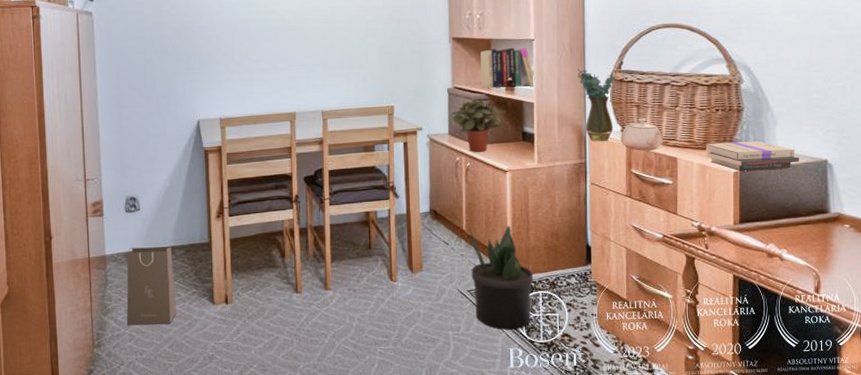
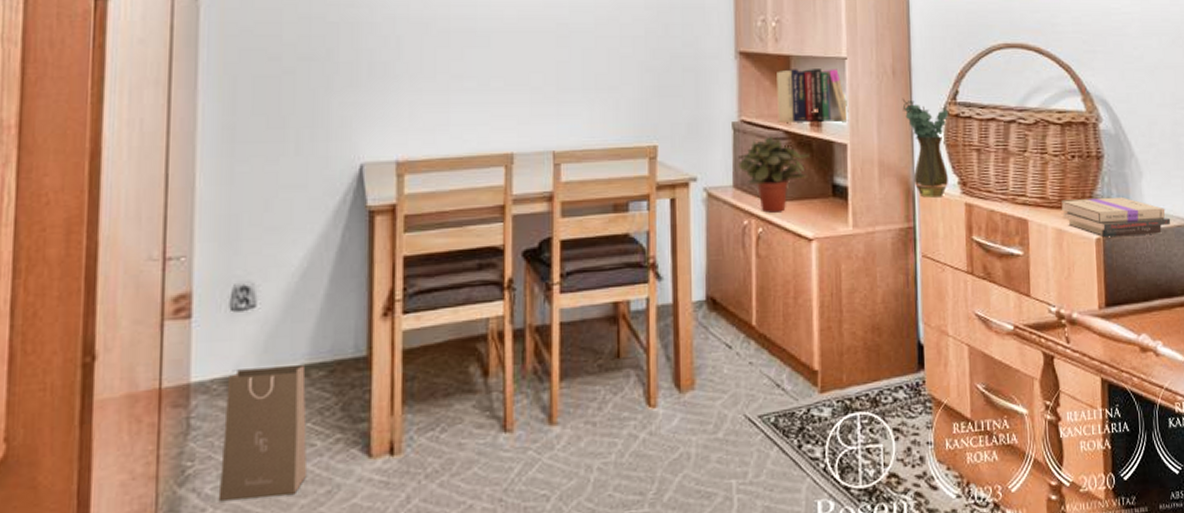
planter: present [470,225,534,330] -> none [762,318,849,473]
teapot: present [621,118,663,151] -> none [958,166,1010,211]

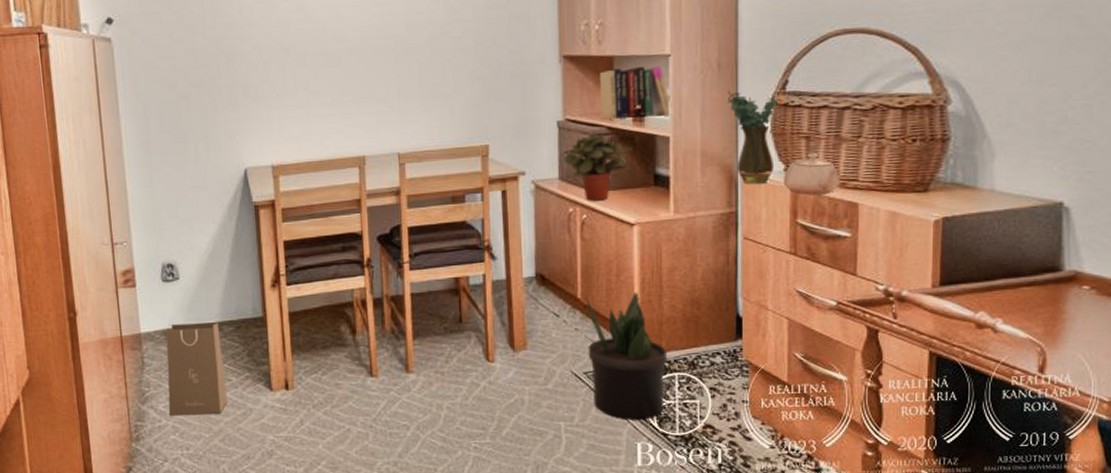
planter: none [762,318,849,473] -> present [586,292,668,420]
teapot: none [958,166,1010,211] -> present [784,153,840,196]
books: present [1061,196,1171,238] -> none [896,178,1025,220]

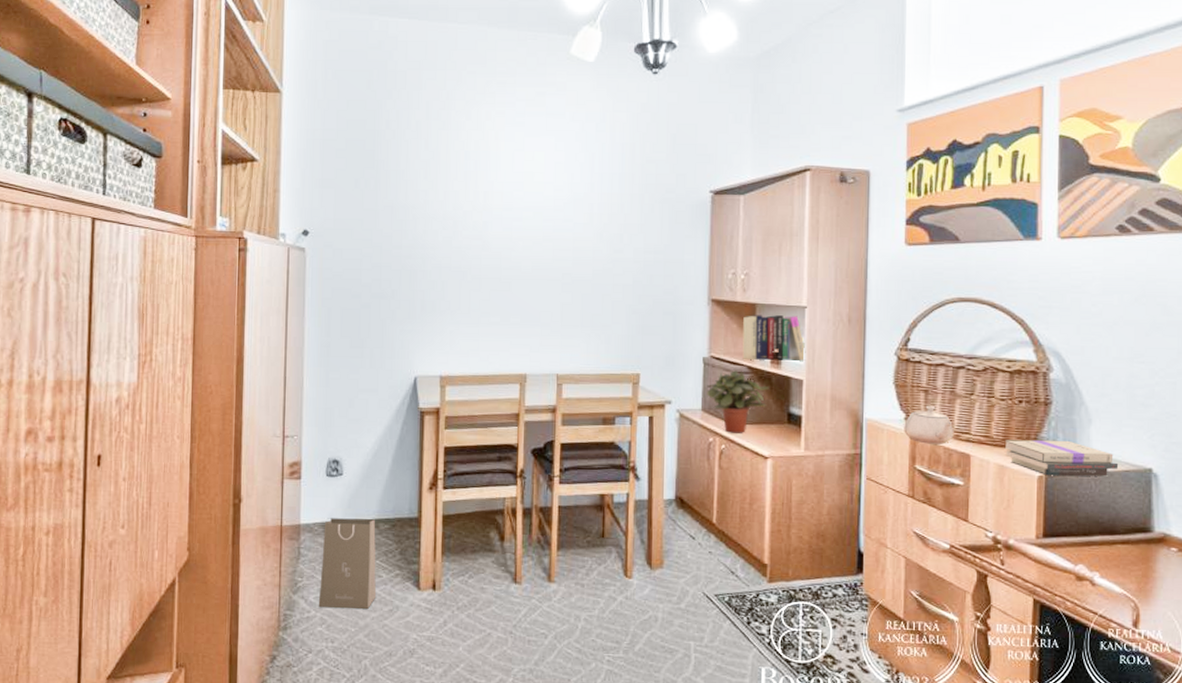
planter: present [586,292,668,420] -> none [720,521,794,645]
vase: present [727,90,776,185] -> none [856,343,899,430]
books: none [896,178,1025,220] -> present [1004,440,1119,477]

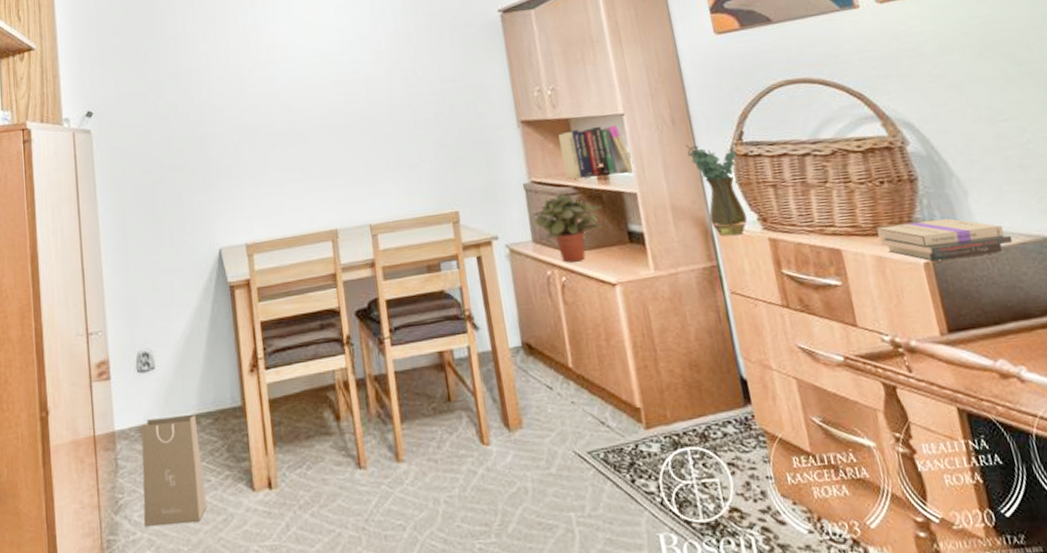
vase: none [856,343,899,430] -> present [685,144,748,237]
teapot: present [904,405,954,444] -> none [758,200,818,245]

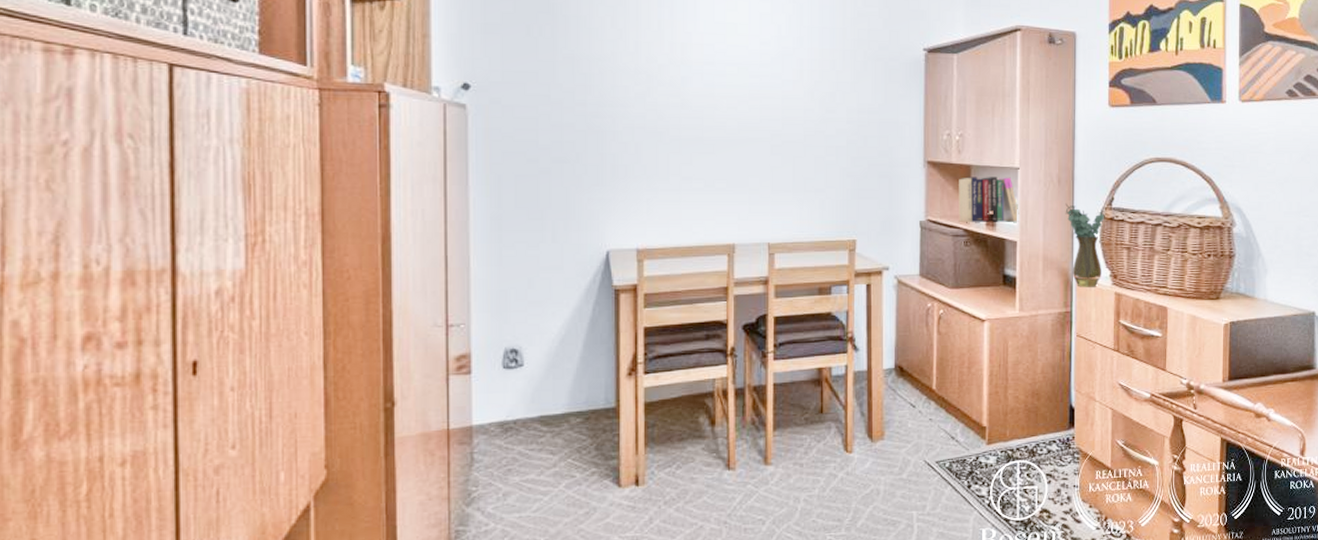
shopping bag: present [140,415,208,526] -> none [498,413,570,518]
potted plant: present [533,192,603,263] -> none [924,234,985,297]
books: present [876,218,1013,262] -> none [1196,289,1289,324]

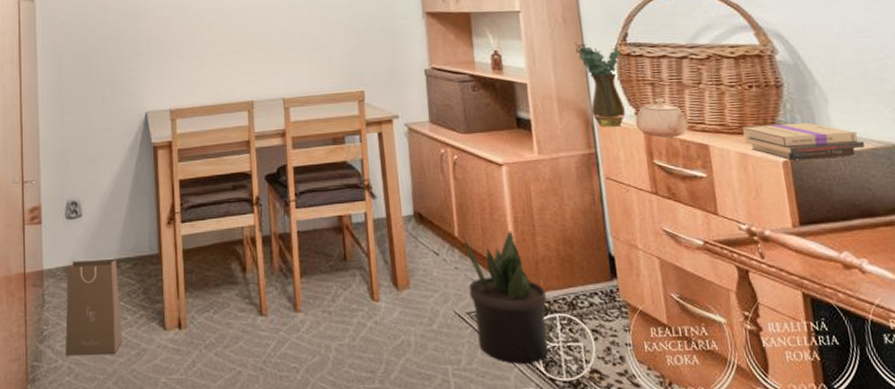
shopping bag: none [498,413,570,518] -> present [65,259,123,355]
planter: none [940,384,1011,507] -> present [463,231,548,364]
books: present [959,177,1019,222] -> none [459,21,526,68]
teapot: none [1109,262,1153,299] -> present [635,98,689,138]
books: none [1196,289,1289,324] -> present [742,122,865,161]

